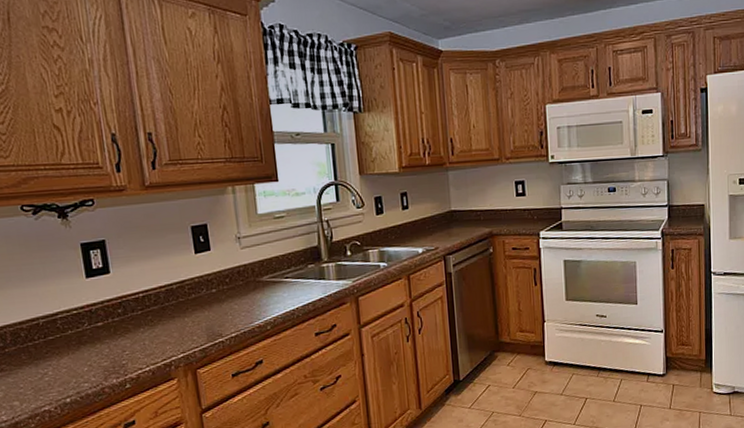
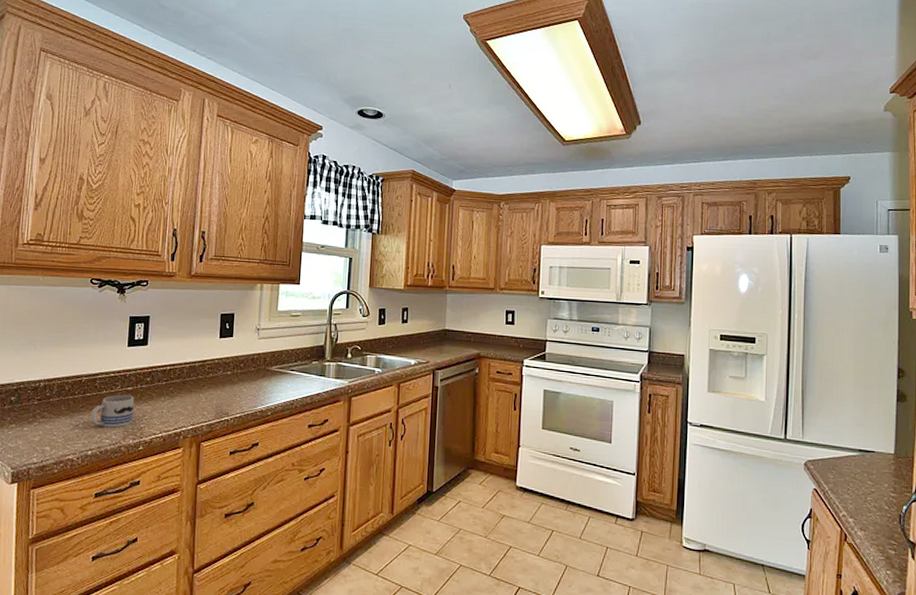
mug: none [59,331,112,371] -> present [90,394,135,428]

